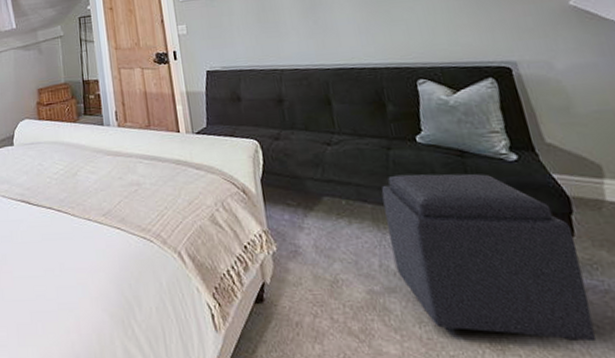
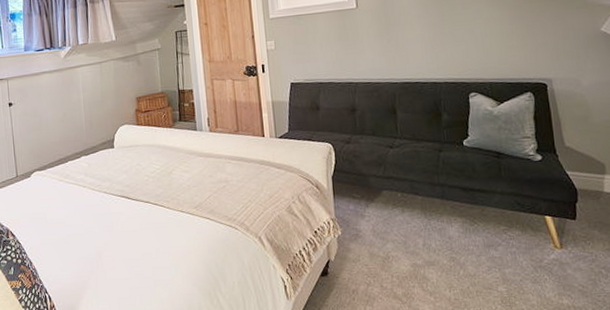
ottoman: present [381,173,596,342] -> none [430,171,581,299]

